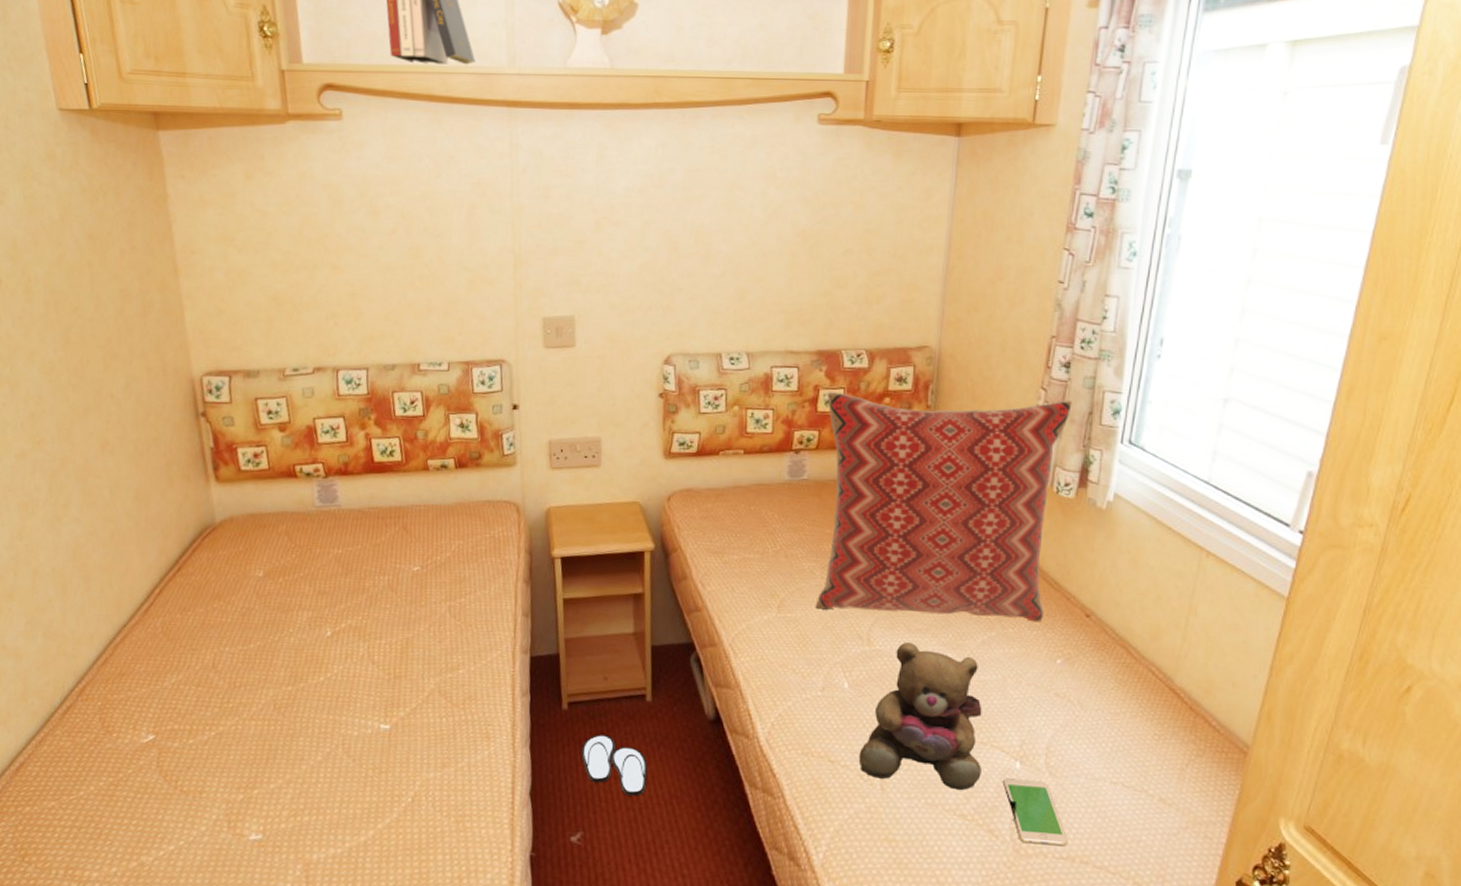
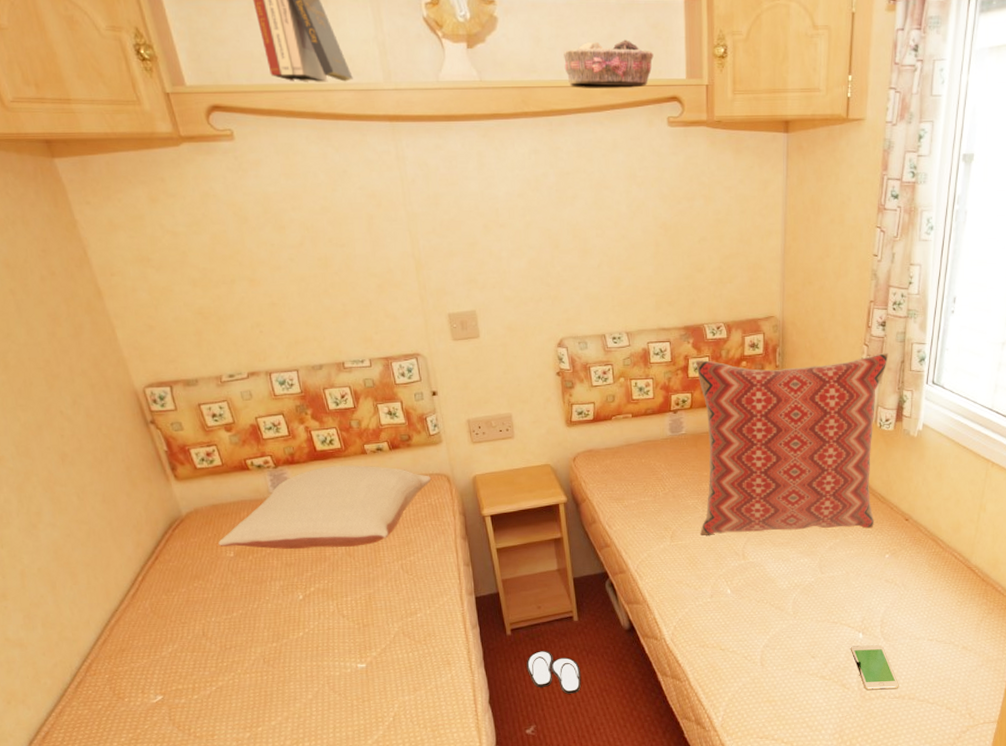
pillow: none [248,481,499,579] -> present [218,465,432,550]
decorative basket: none [706,30,808,81] -> present [564,39,654,88]
teddy bear: present [858,641,982,790] -> none [742,553,834,658]

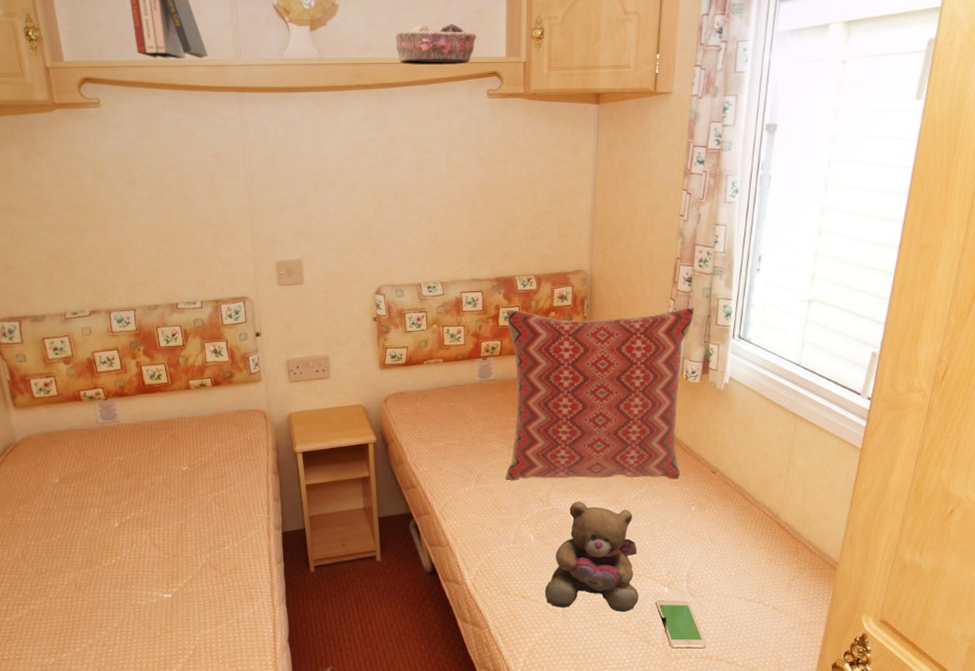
pillow: present [218,465,432,550] -> none [46,399,249,478]
slippers: present [526,651,581,694] -> none [327,590,381,636]
teddy bear: none [742,553,834,658] -> present [545,501,639,611]

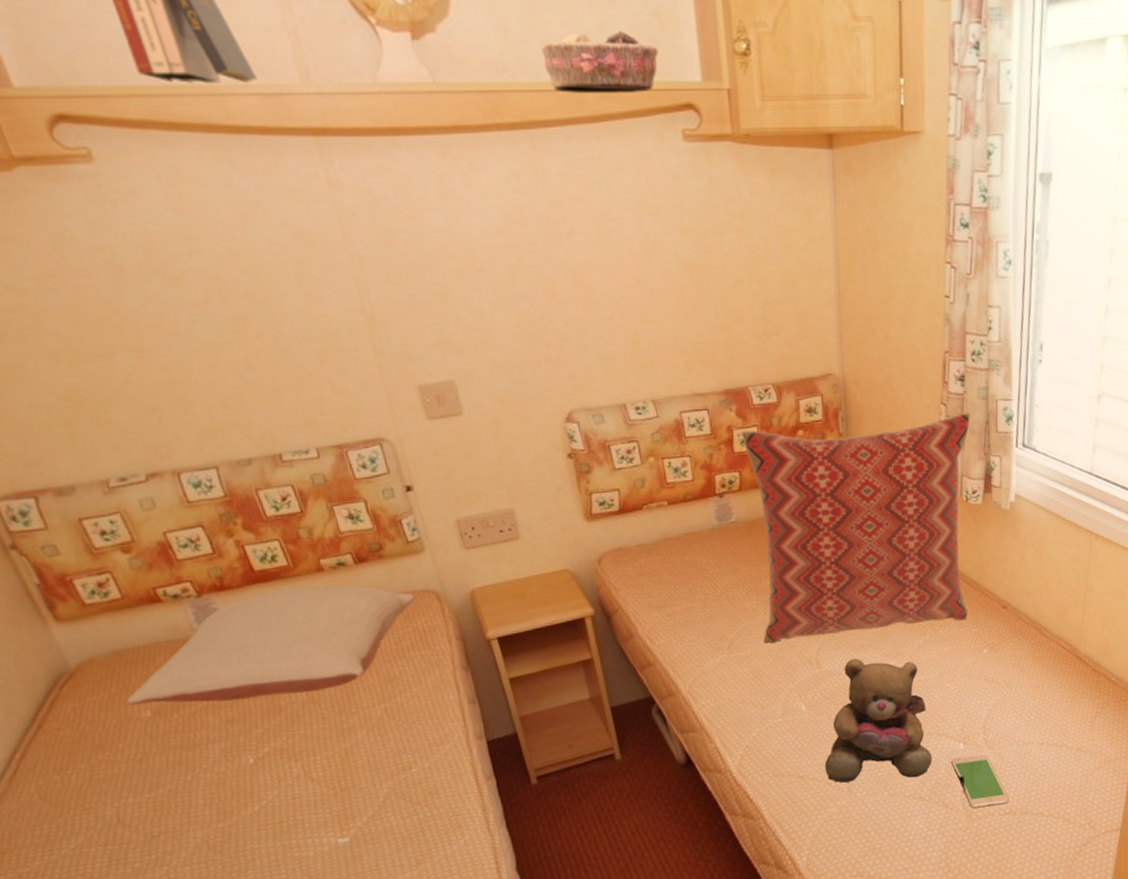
pillow: none [46,399,249,478] -> present [127,585,416,705]

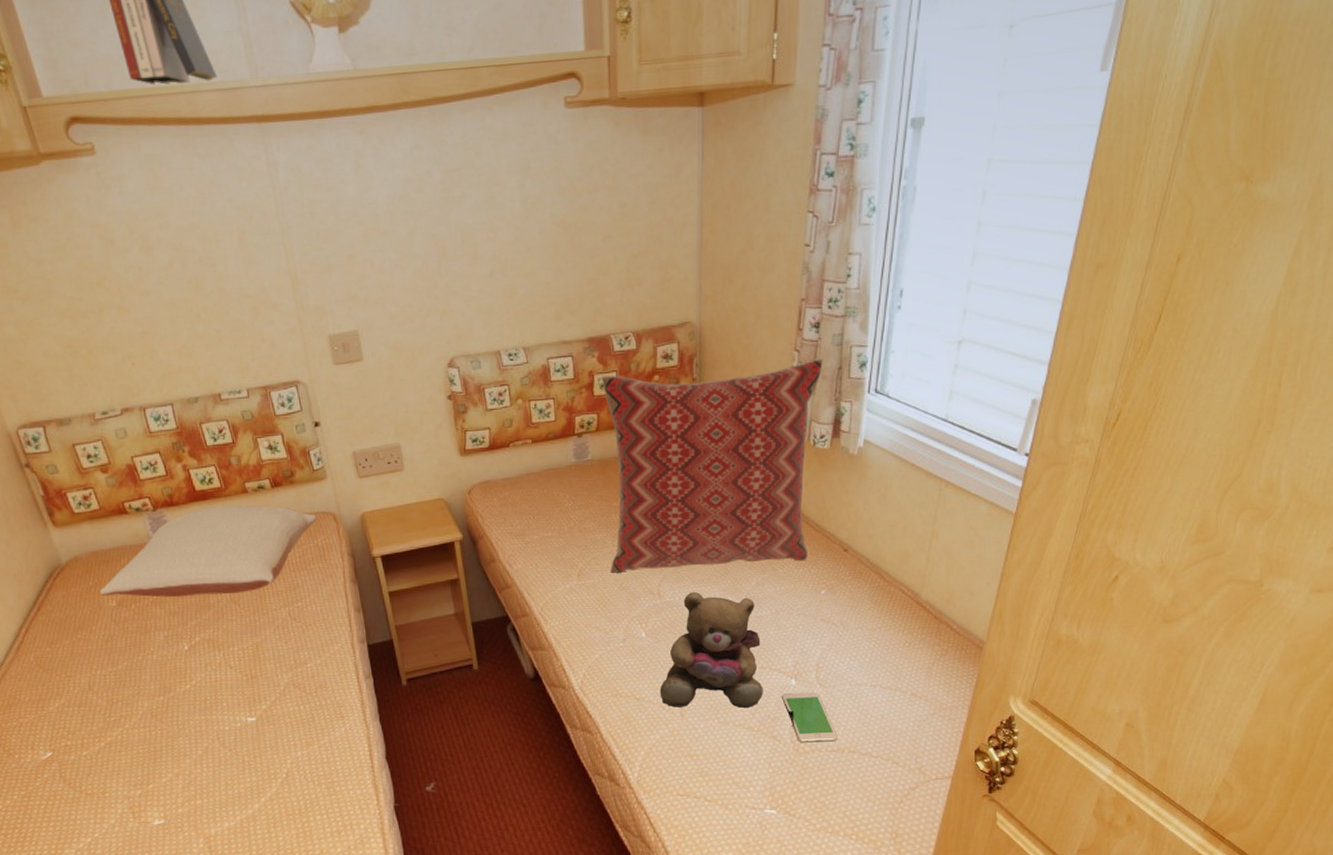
decorative basket: present [541,31,659,93] -> none [445,9,547,71]

